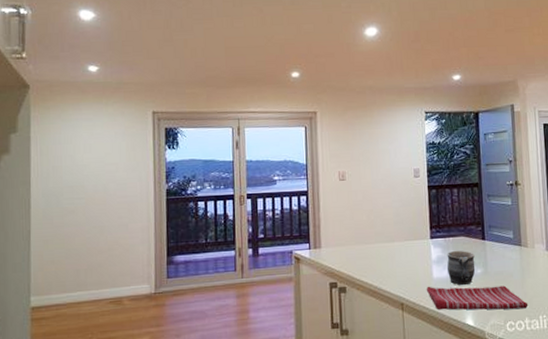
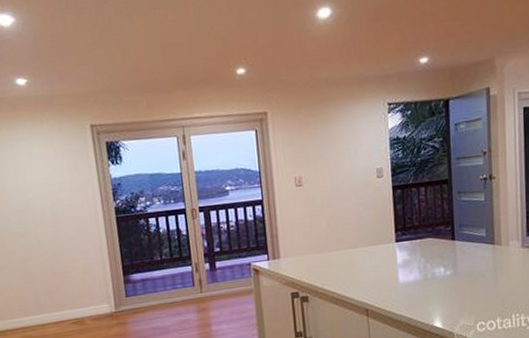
dish towel: present [426,285,527,310] -> none [391,286,499,315]
mug: present [446,251,476,285] -> none [413,253,444,288]

